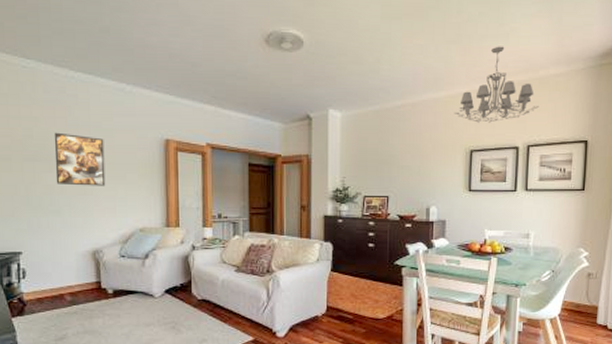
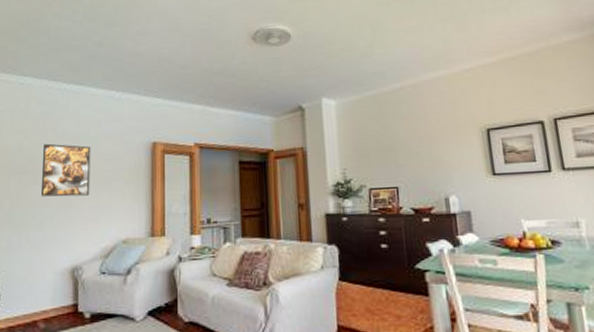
chandelier: present [454,46,539,123] -> none [460,19,558,99]

